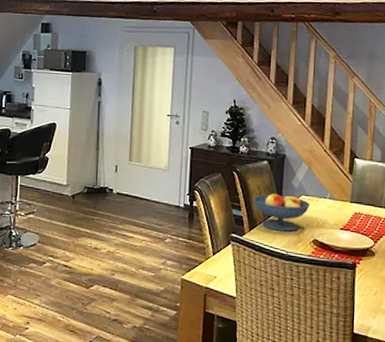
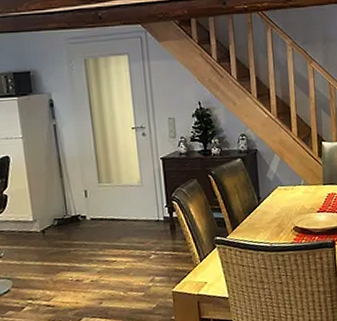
fruit bowl: present [253,194,311,232] -> none [232,187,287,226]

